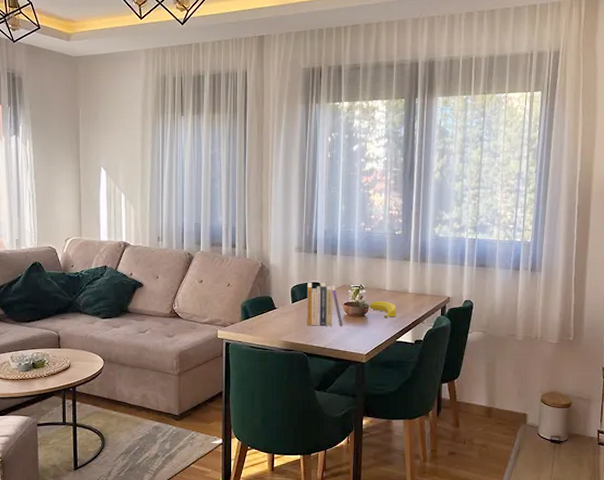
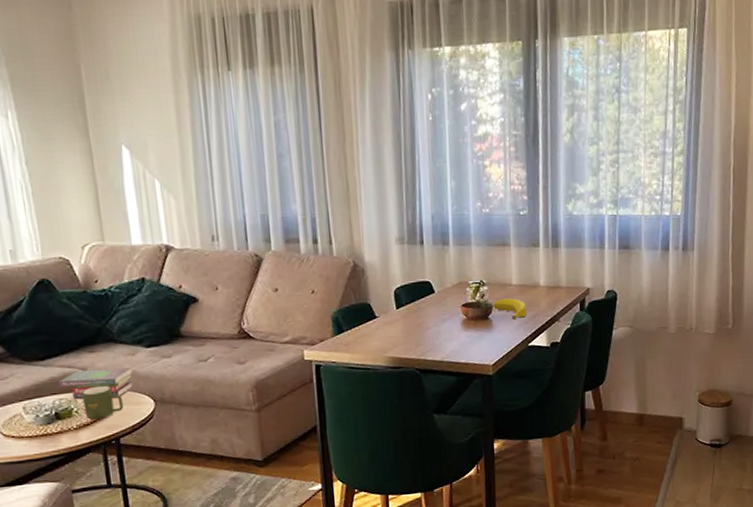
books: none [37,332,90,355] -> present [58,368,133,400]
mug: none [53,345,82,372] -> present [82,385,124,421]
books: present [306,282,343,326] -> none [414,279,463,336]

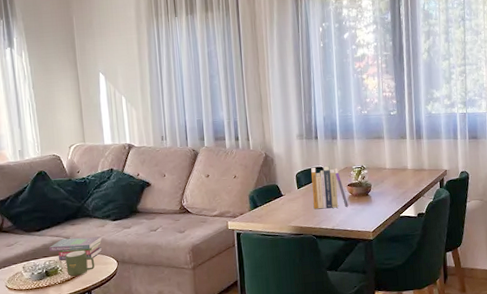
books: none [414,279,463,336] -> present [311,166,349,209]
fruit: present [493,298,527,320] -> none [372,179,398,196]

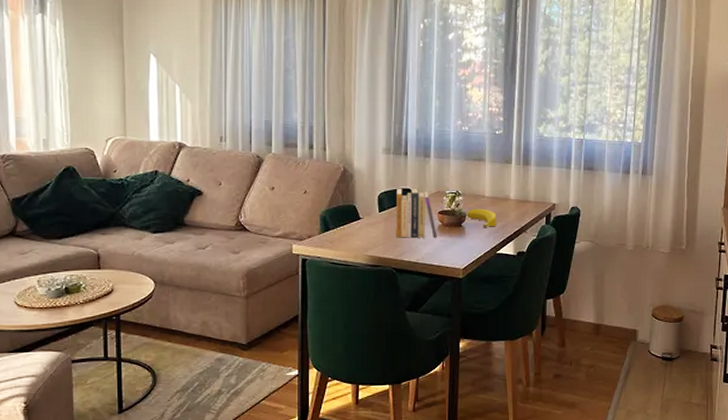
books: present [48,236,102,261] -> none [71,250,138,277]
mug: present [65,250,95,277] -> none [91,265,127,297]
fruit: none [372,179,398,196] -> present [466,208,497,229]

